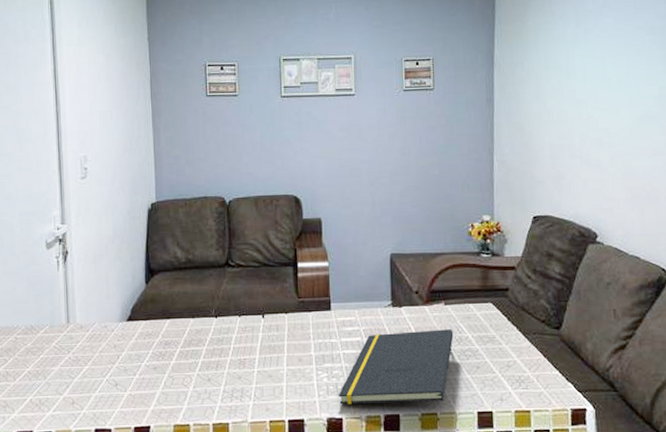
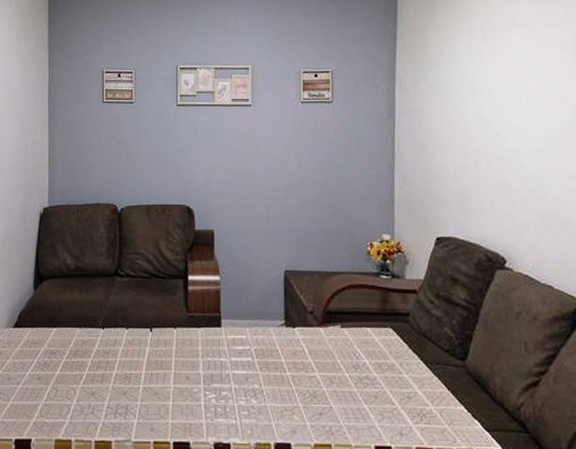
notepad: present [338,329,454,405] -> none [226,353,350,432]

